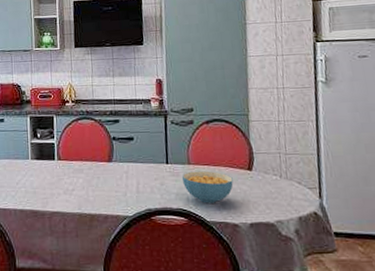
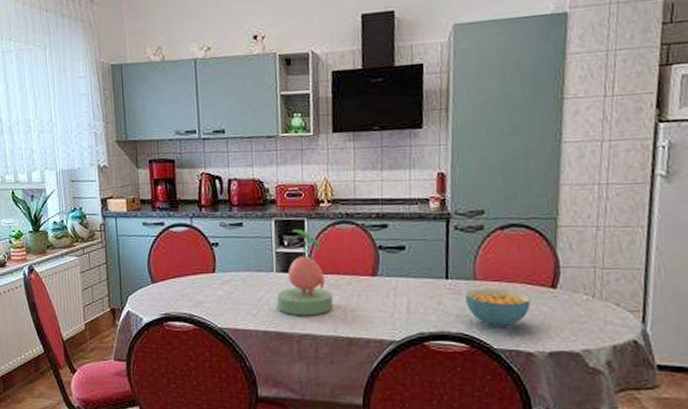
plant: none [32,124,77,196] -> present [277,229,333,316]

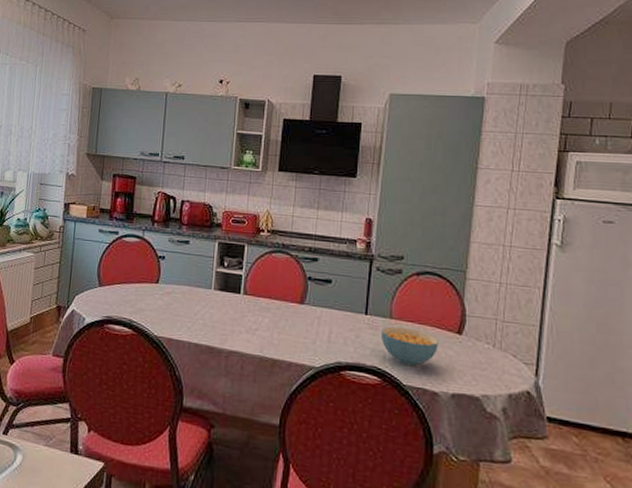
plant: present [277,229,333,316] -> none [211,253,262,334]

